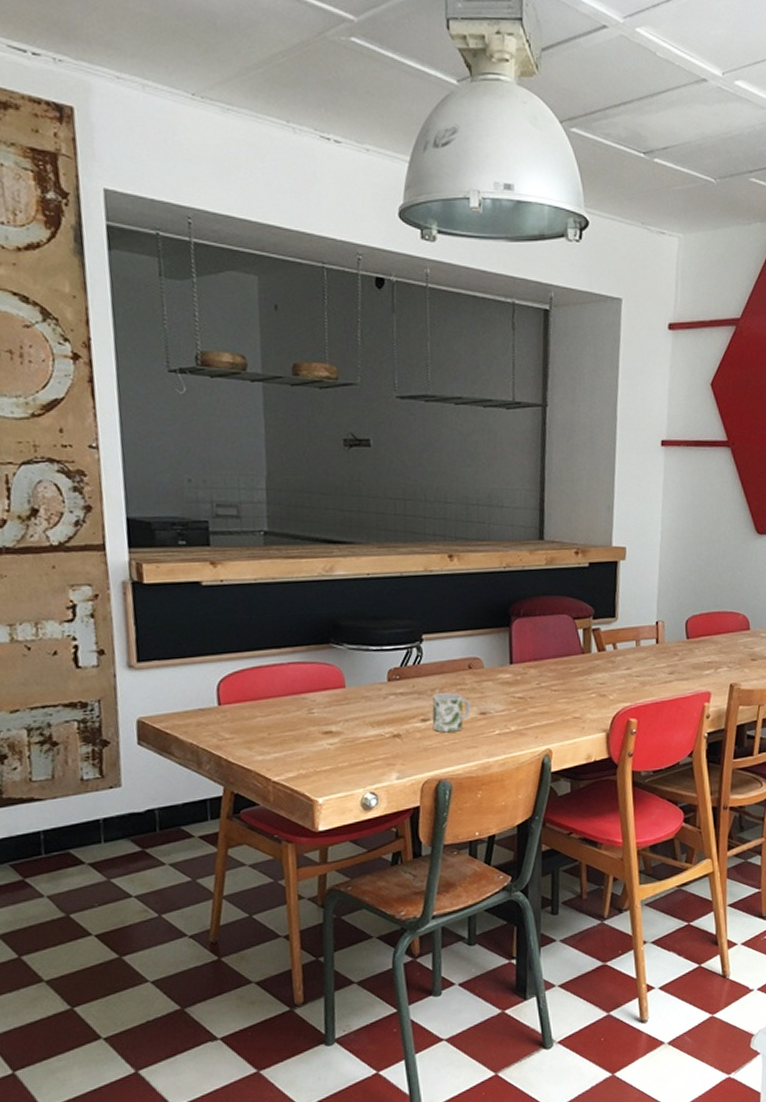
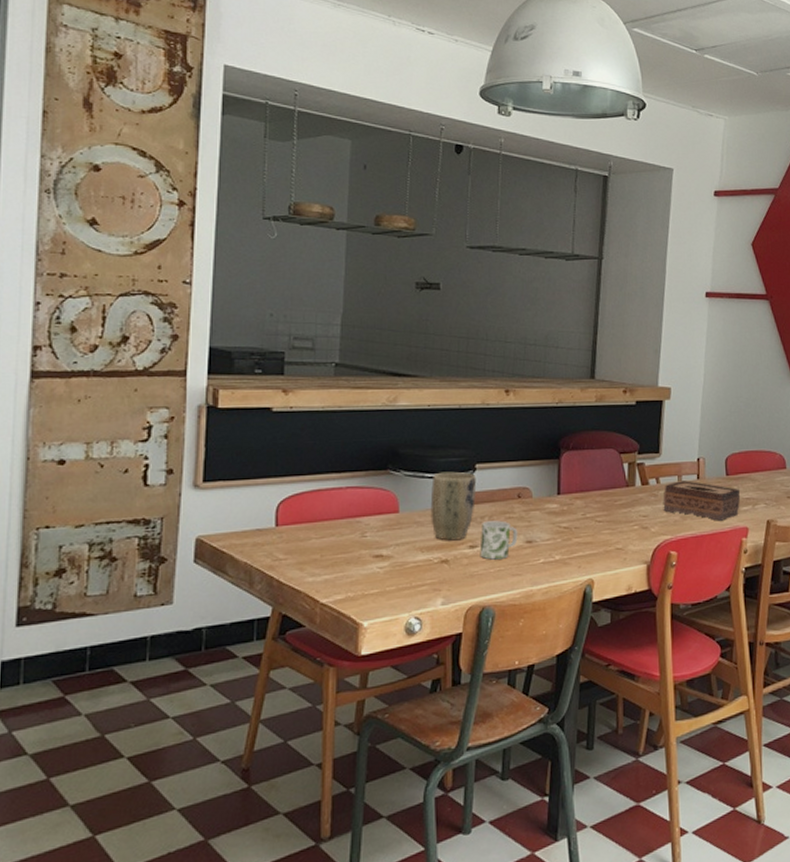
plant pot: none [377,643,425,715] -> present [430,471,477,541]
tissue box: none [620,645,702,687] -> present [663,480,741,521]

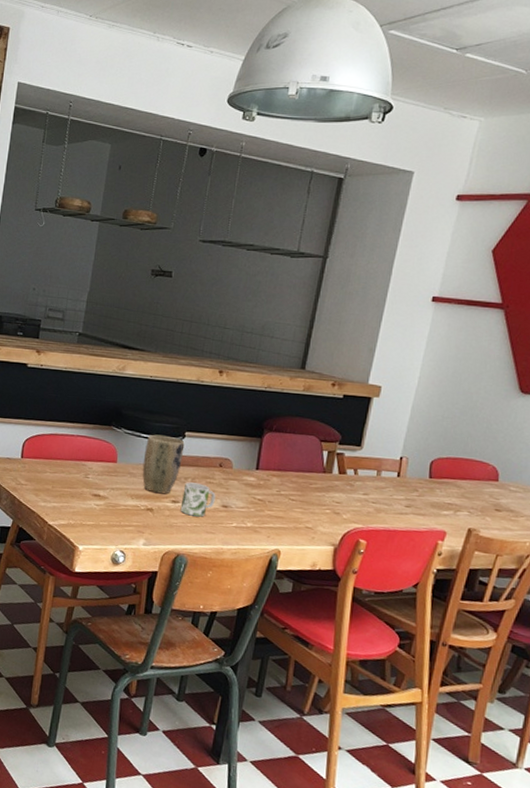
tissue box: present [663,480,741,521] -> none [357,475,443,521]

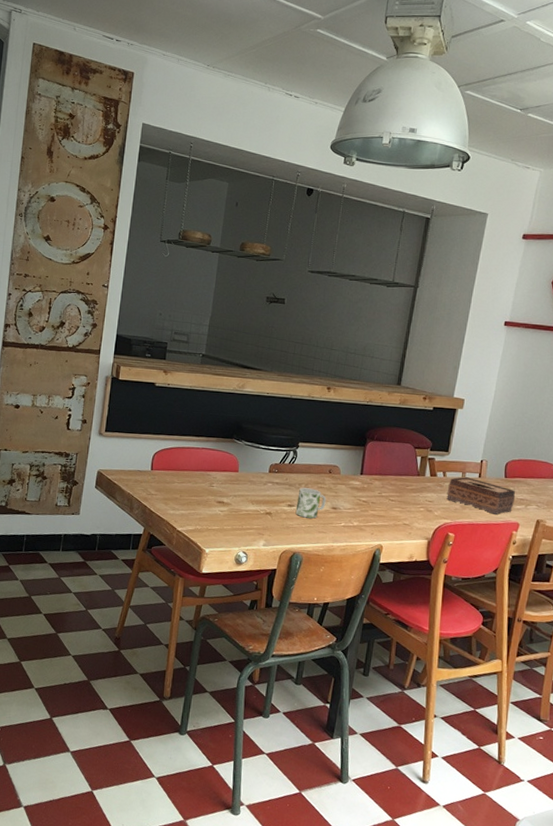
plant pot: present [142,434,185,494] -> none [261,445,299,499]
tissue box: none [357,475,443,521] -> present [446,477,516,515]

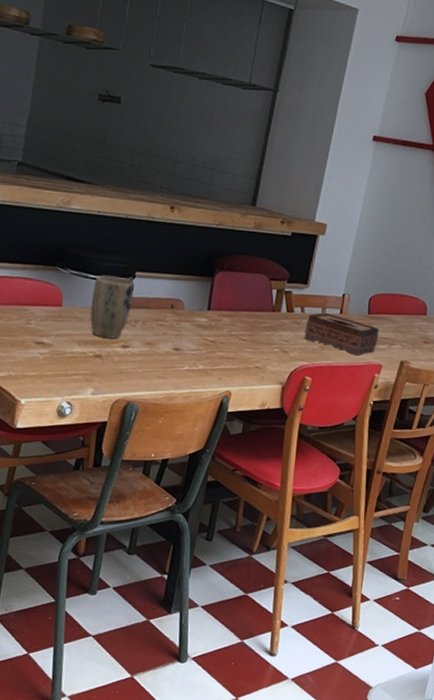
plant pot: none [261,445,299,499] -> present [90,275,135,339]
mug: present [295,487,327,519] -> none [130,325,168,362]

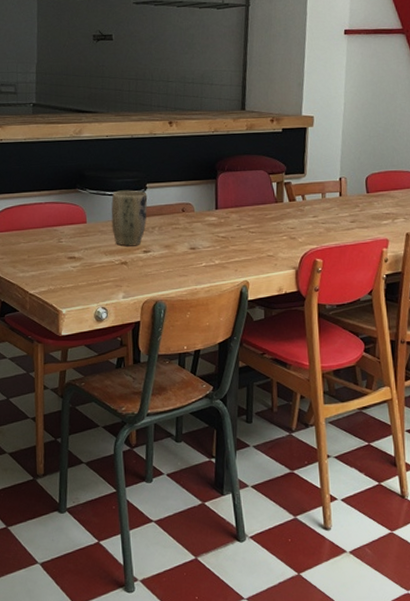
tissue box: present [304,313,380,356] -> none [308,197,381,233]

